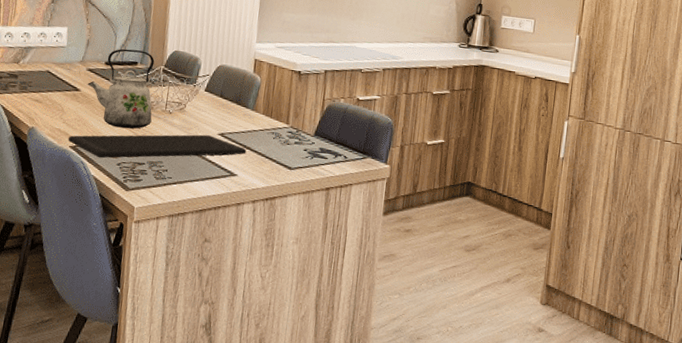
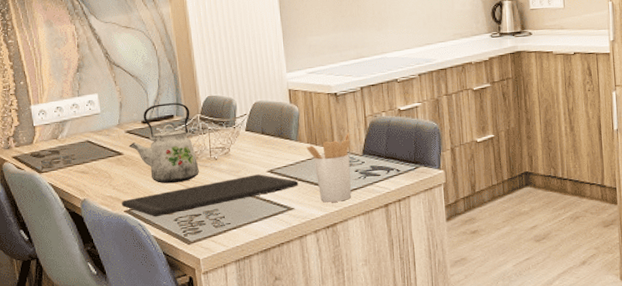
utensil holder: none [260,111,306,177] -> present [306,132,352,203]

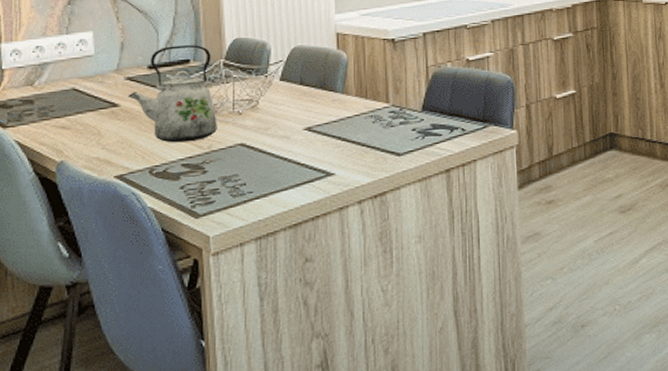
cutting board: present [121,174,299,217] -> none [111,132,342,184]
utensil holder: present [306,132,352,203] -> none [354,84,408,167]

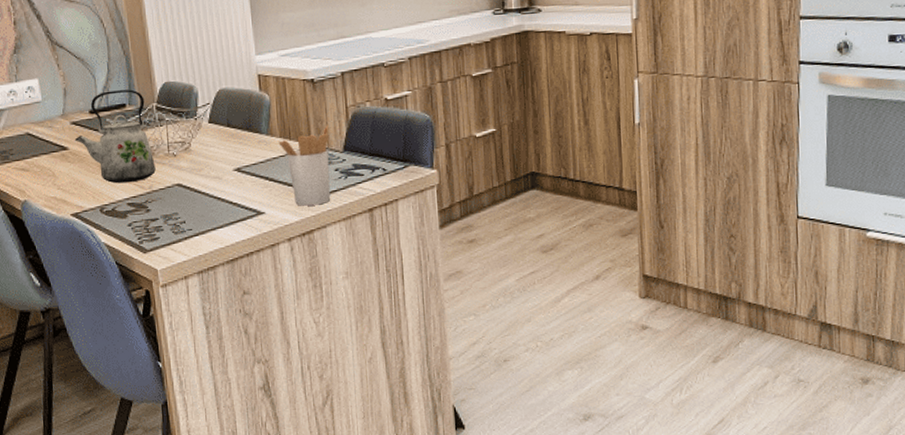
utensil holder: none [354,84,408,167] -> present [278,125,331,206]

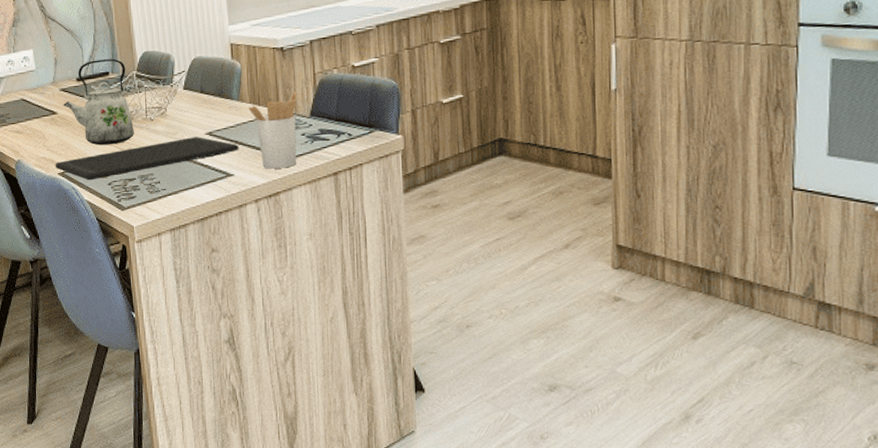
cutting board: none [67,173,270,222] -> present [55,137,239,181]

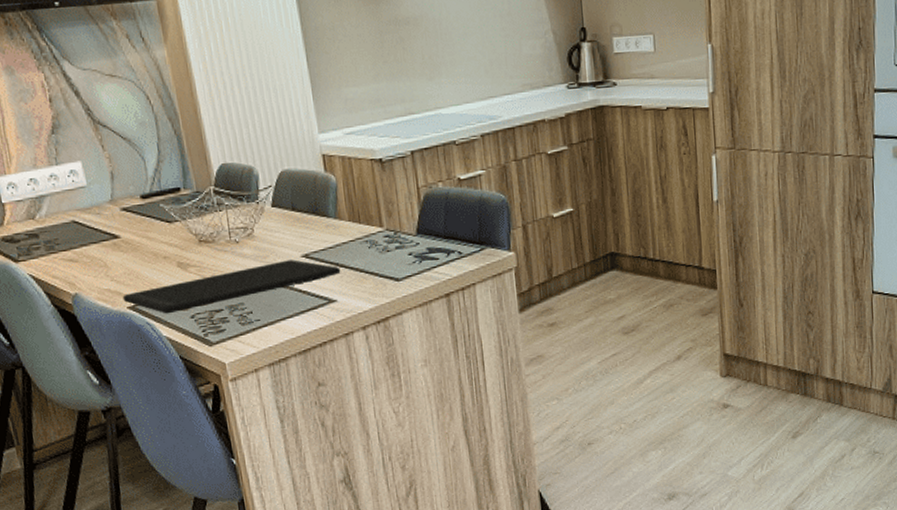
kettle: present [63,58,134,146] -> none [126,172,218,273]
utensil holder: present [248,91,297,169] -> none [347,207,405,293]

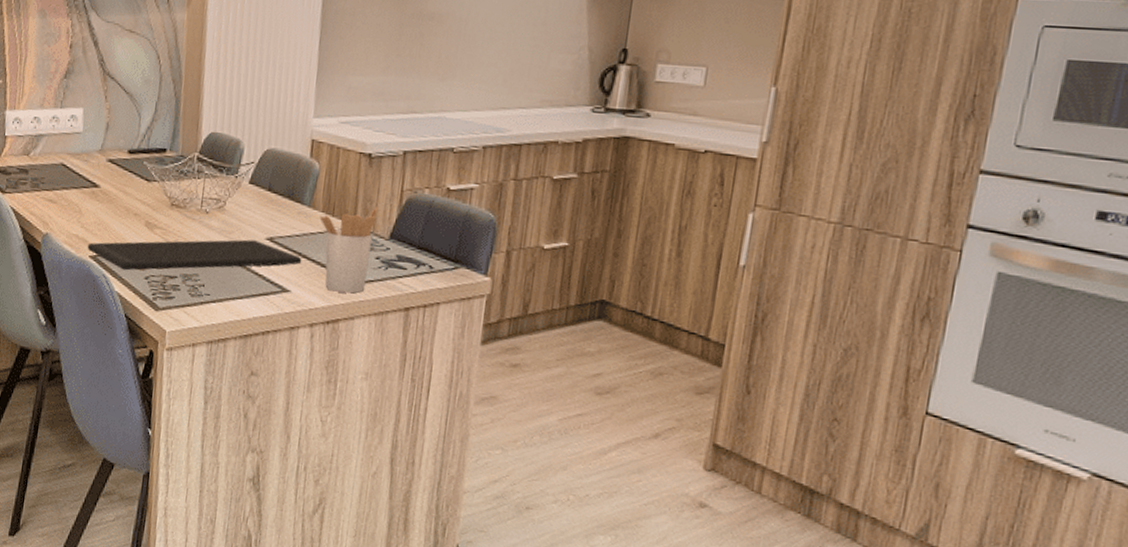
utensil holder: none [347,207,405,293] -> present [319,207,379,294]

